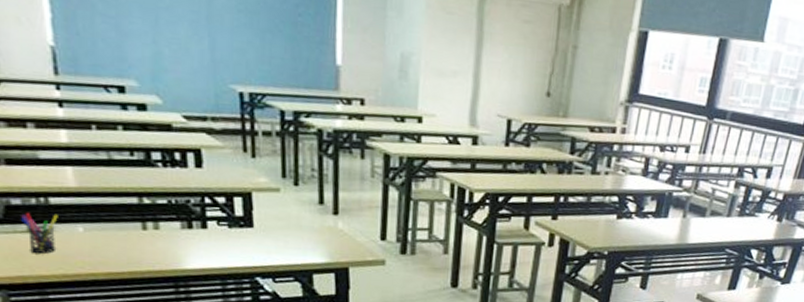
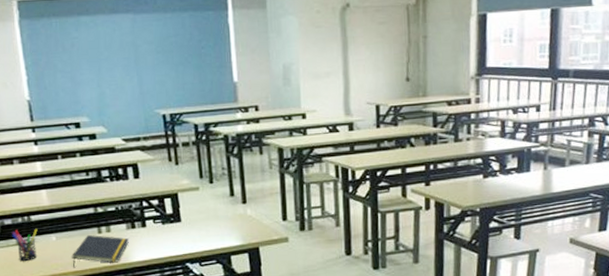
notepad: none [104,230,183,269] -> present [72,235,129,268]

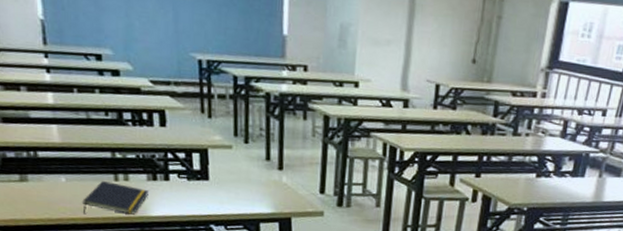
pen holder: present [11,228,38,261] -> none [13,164,45,200]

